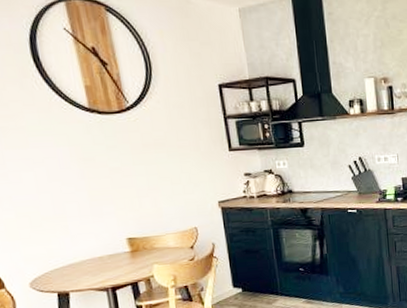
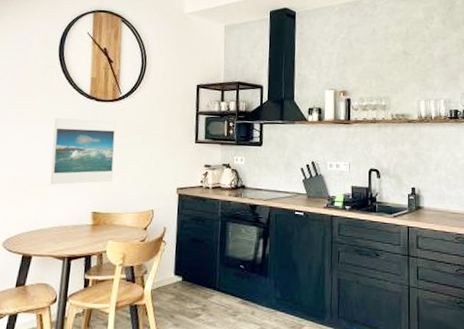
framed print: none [51,136,142,216] -> present [50,118,116,185]

